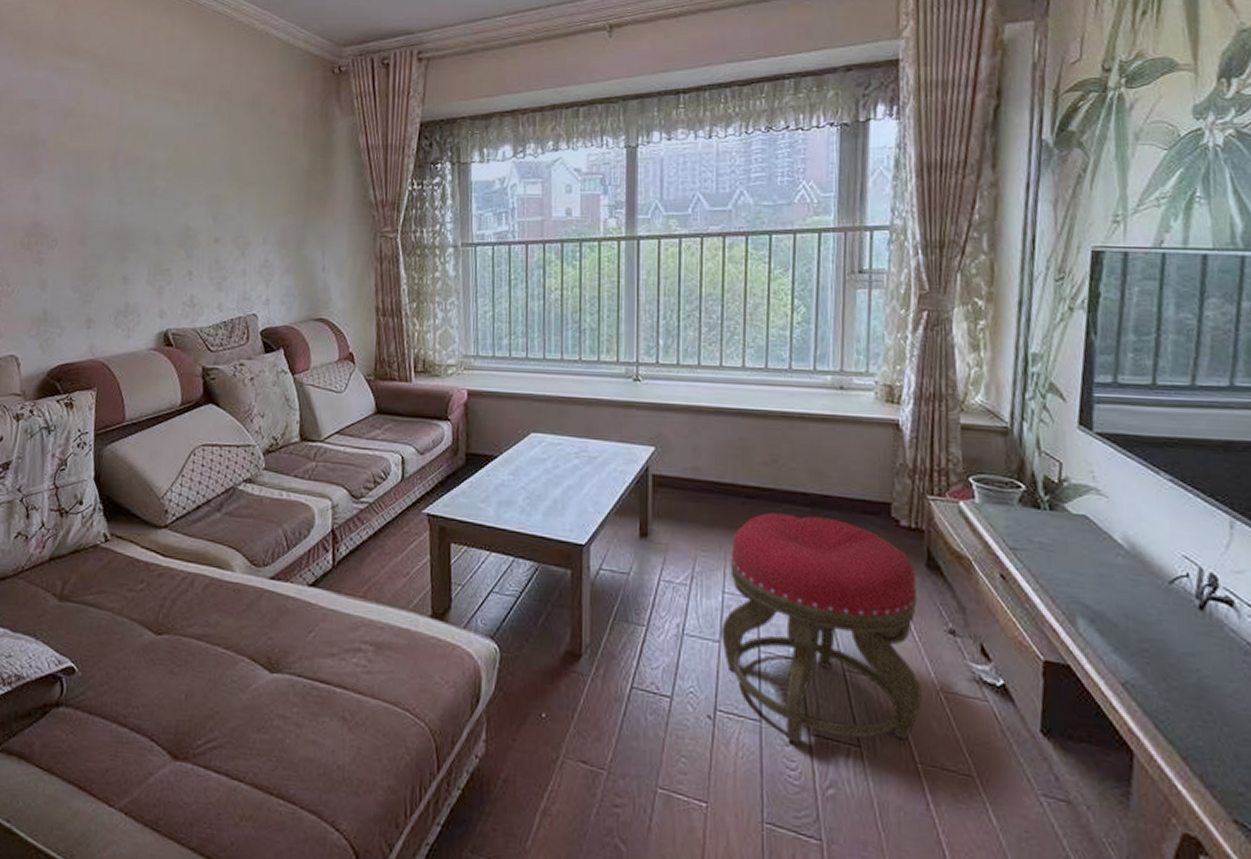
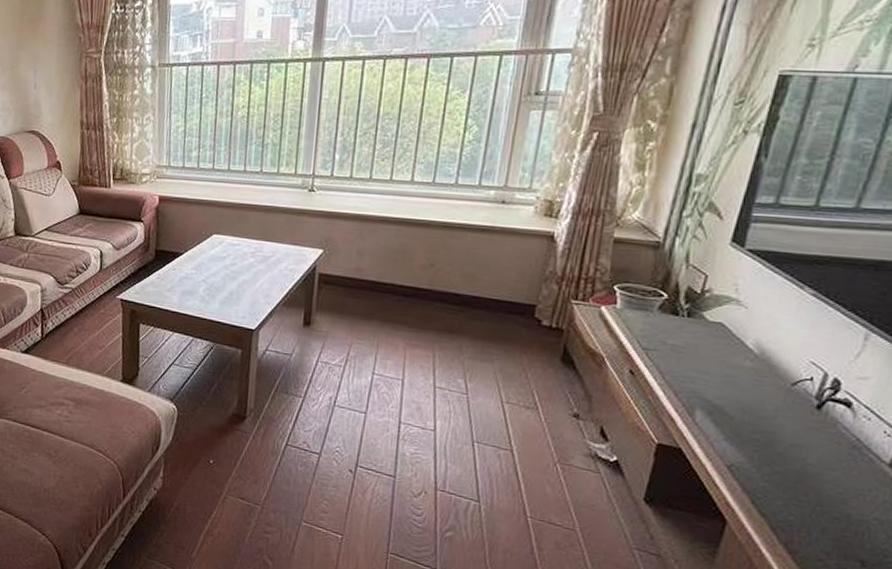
stool: present [722,512,922,745] -> none [367,309,550,498]

